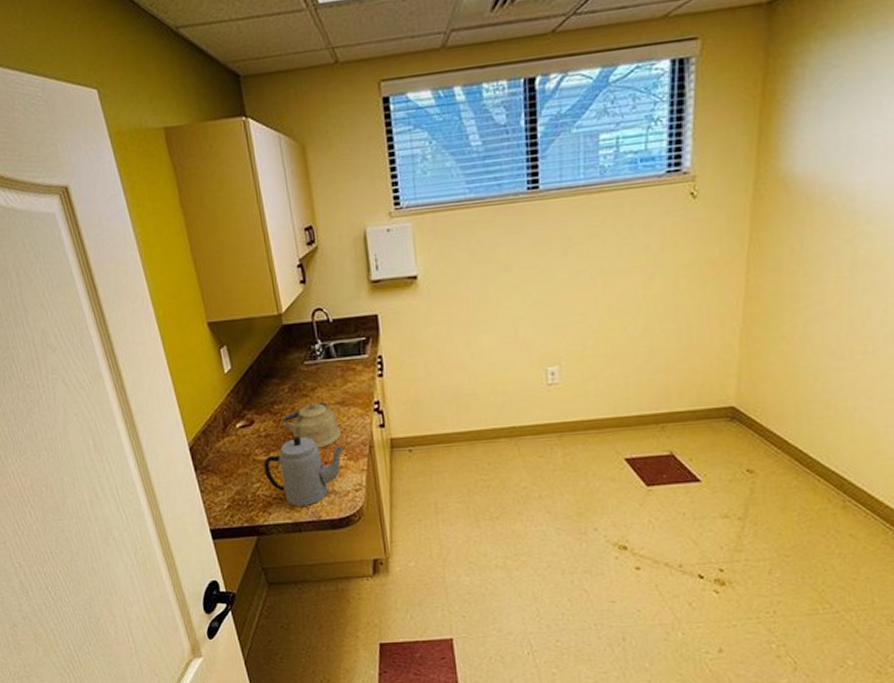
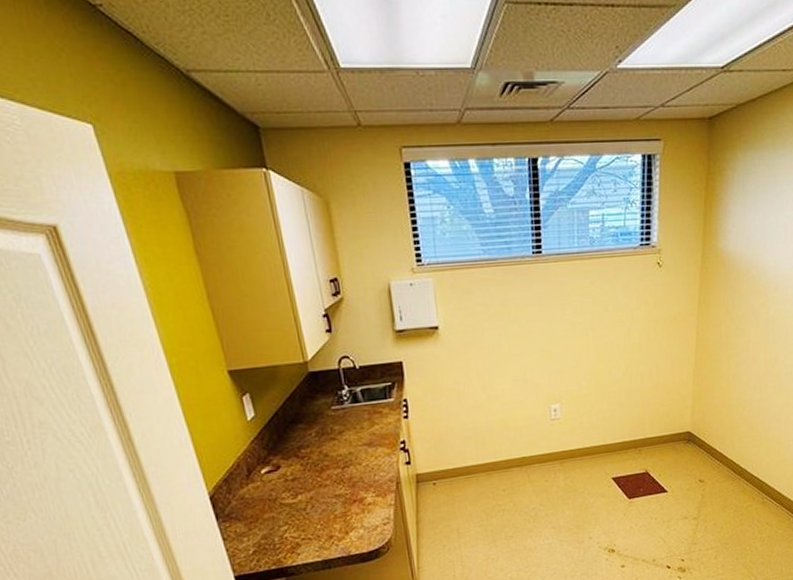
teapot: present [263,436,343,506] -> none [291,477,371,545]
kettle: present [282,402,341,449] -> none [310,444,369,488]

